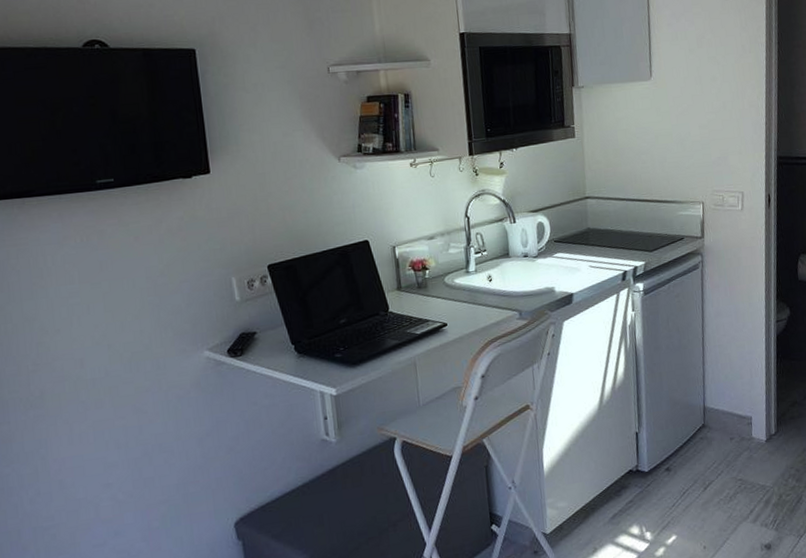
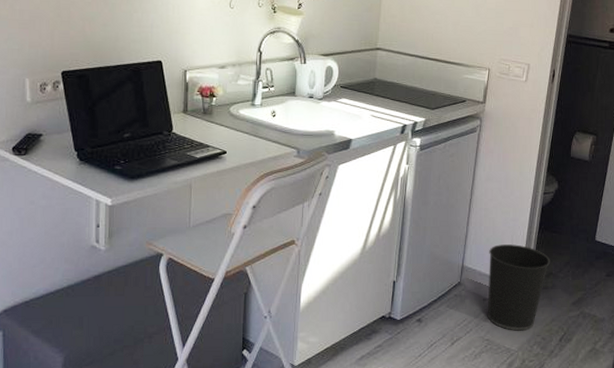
wastebasket: none [729,377,794,467] -> present [487,244,551,331]

